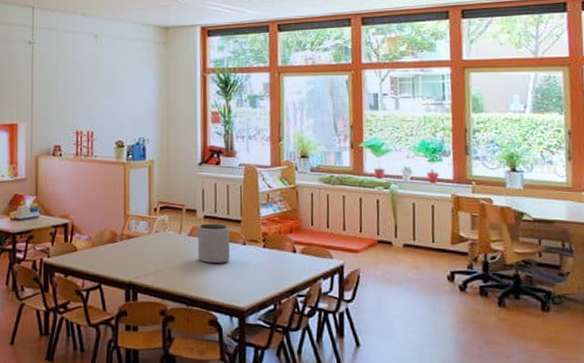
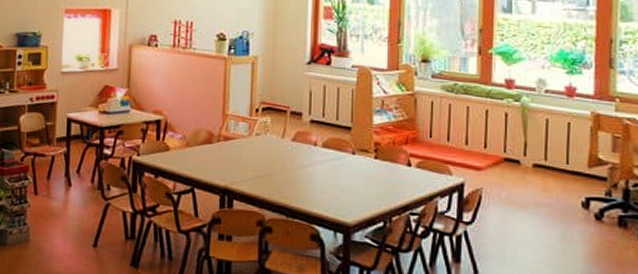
plant pot: present [197,223,230,264] -> none [302,128,339,174]

